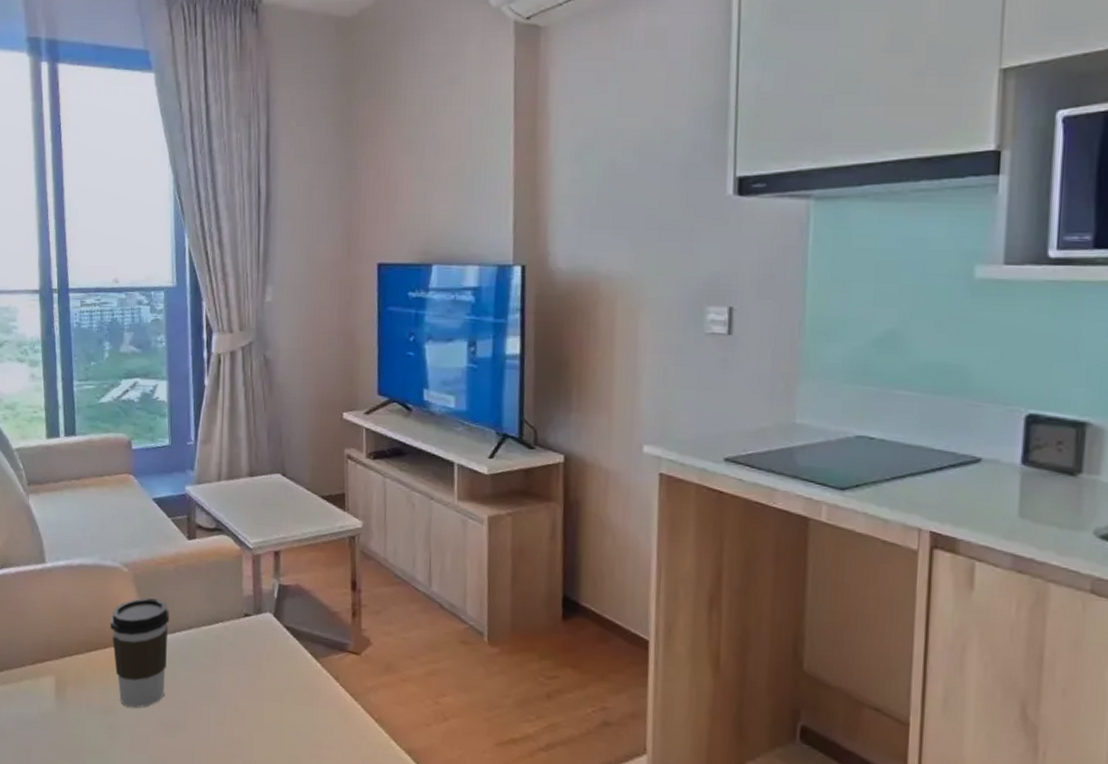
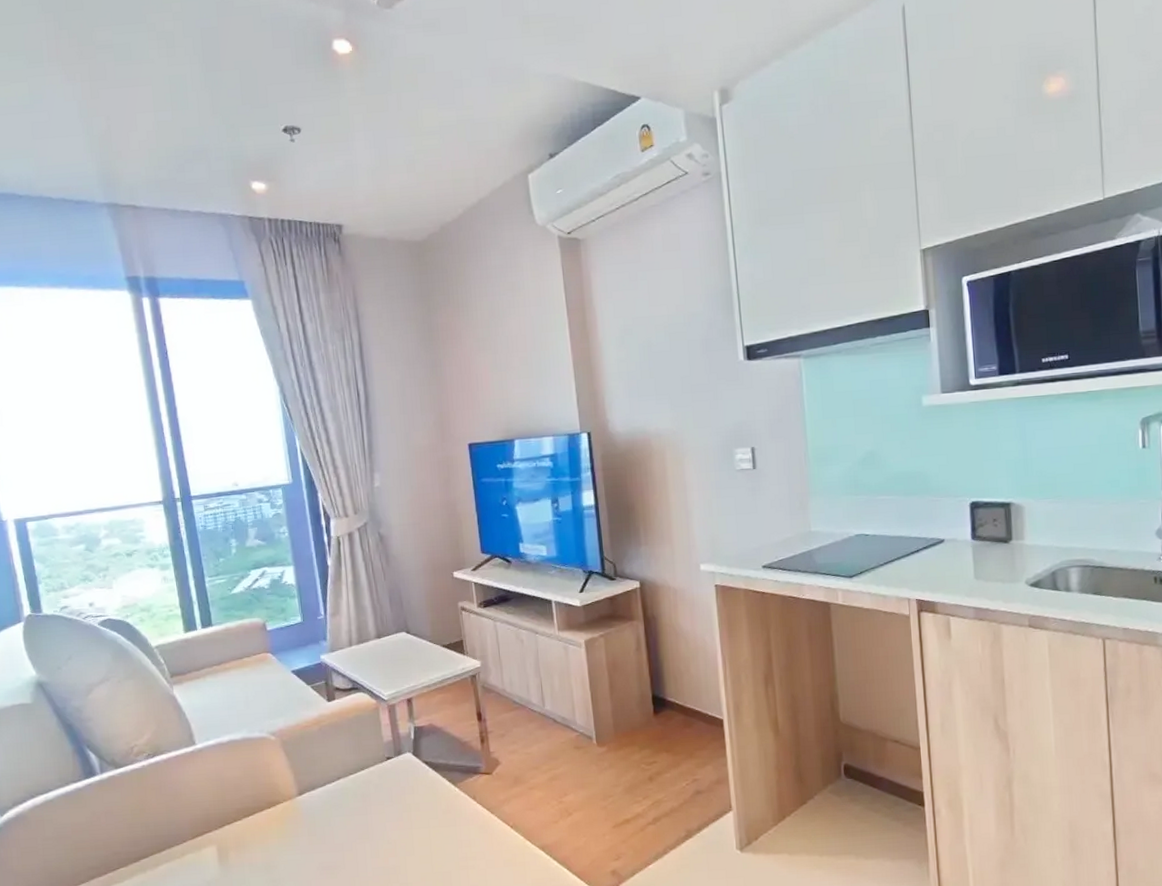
coffee cup: present [110,598,170,708] -> none [263,759,321,859]

